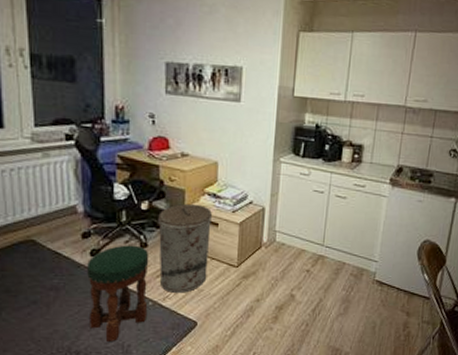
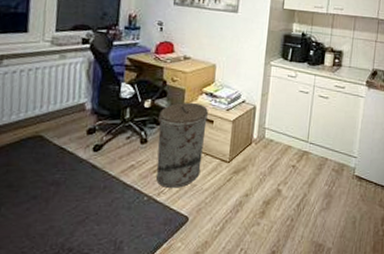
stool: present [87,245,149,341] -> none [85,140,148,238]

